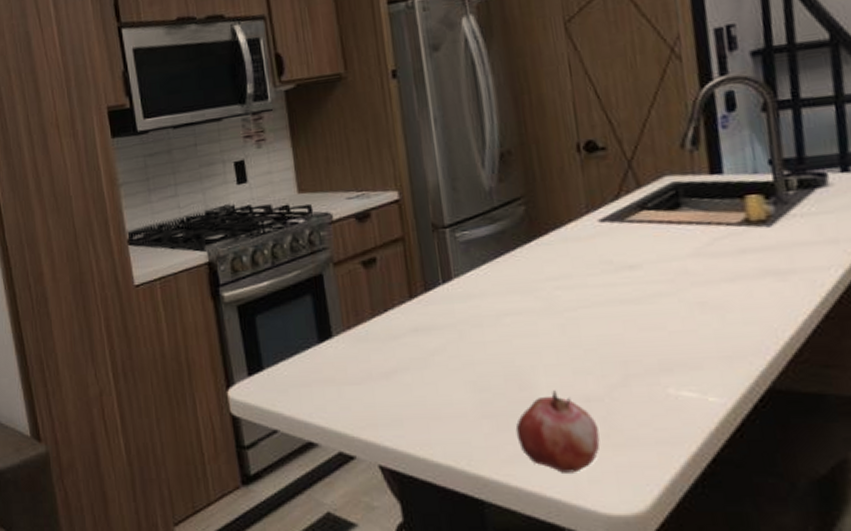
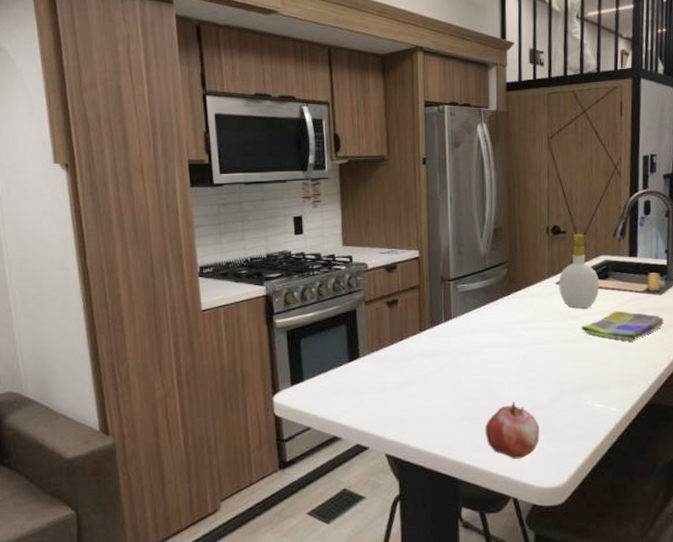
soap bottle: none [603,148,669,254] -> present [559,234,599,308]
dish towel: none [645,253,782,298] -> present [581,310,665,342]

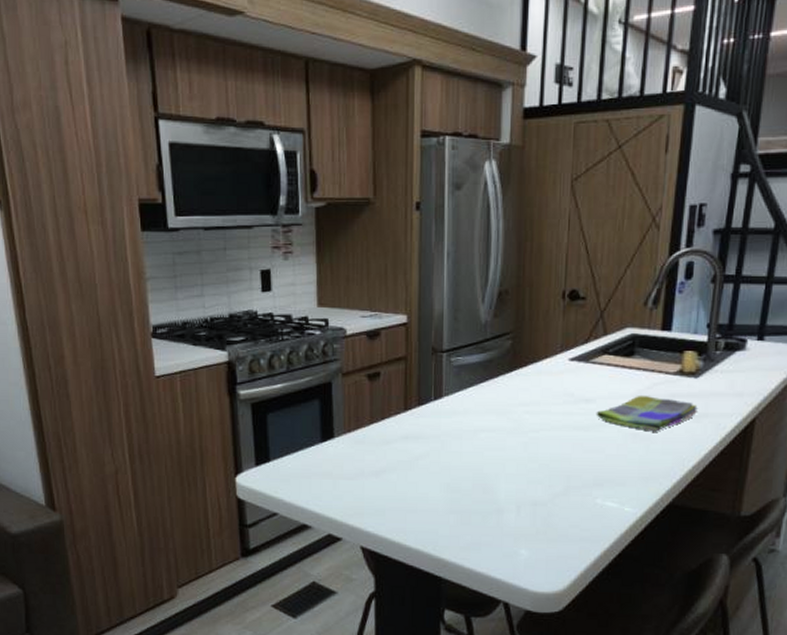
fruit: present [485,401,540,459] -> none [475,495,539,560]
soap bottle: present [559,234,599,308] -> none [572,301,622,390]

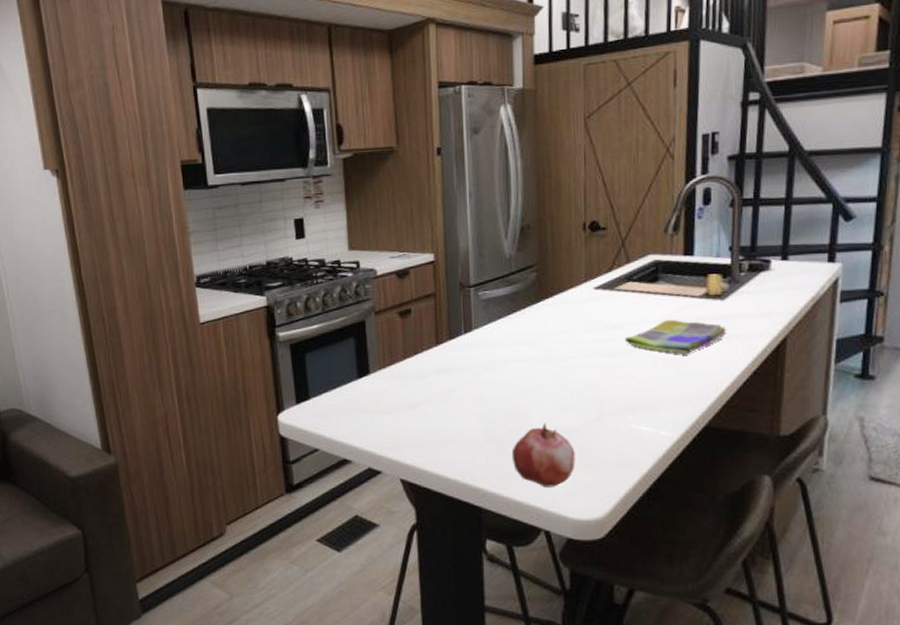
fruit: none [475,495,539,560] -> present [511,423,575,487]

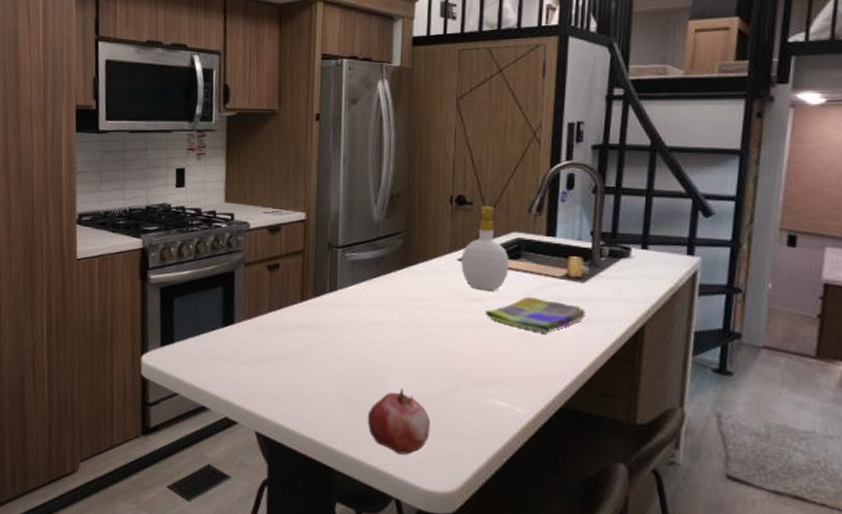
soap bottle: none [597,230,647,316] -> present [461,206,509,290]

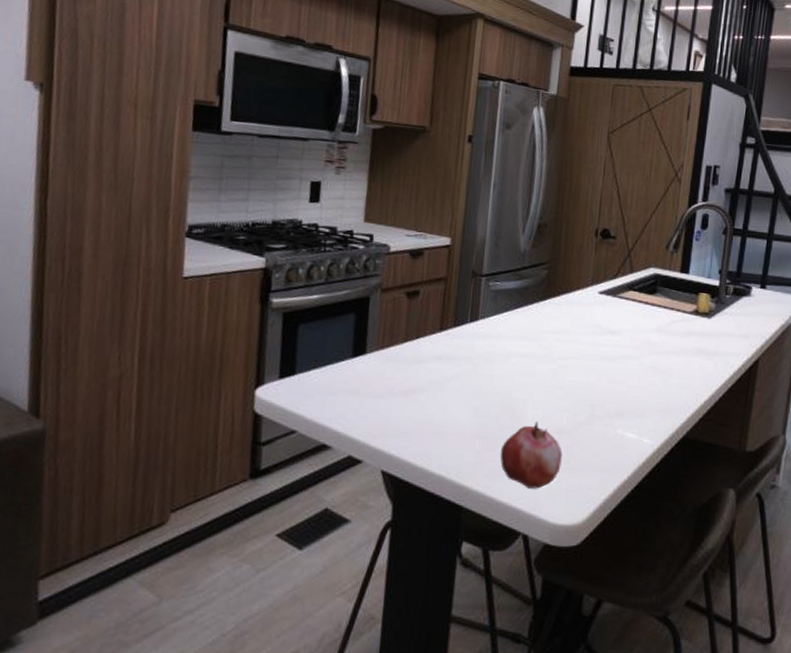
soap bottle: present [461,206,509,290] -> none [601,241,646,324]
dish towel: present [485,296,587,334] -> none [620,330,711,367]

